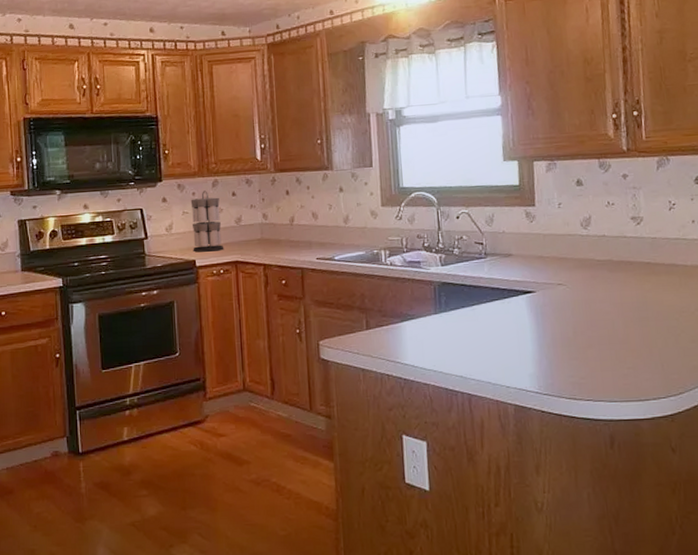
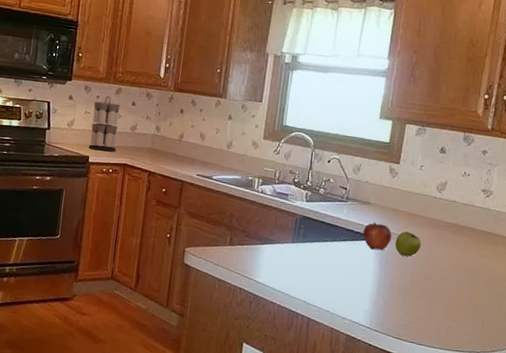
fruit: none [510,274,543,305] -> present [362,222,392,251]
fruit: none [547,278,577,306] -> present [395,231,421,257]

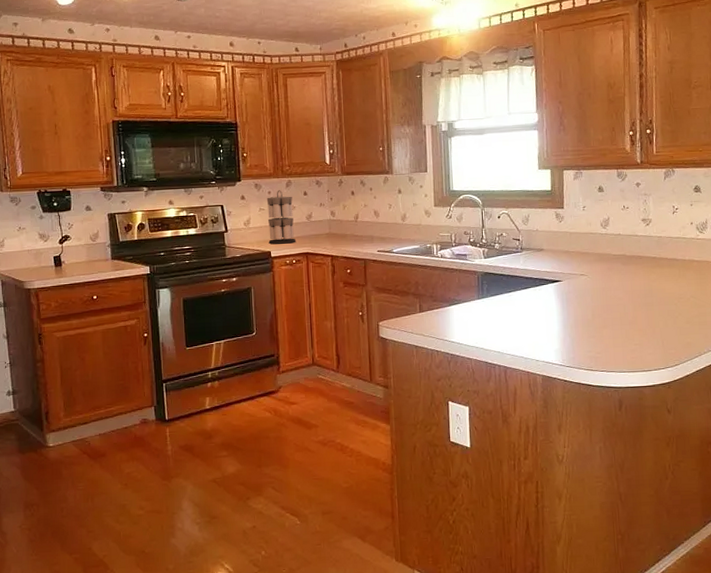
fruit: present [362,222,392,251] -> none [541,266,568,292]
fruit: present [395,231,421,257] -> none [572,270,596,293]

